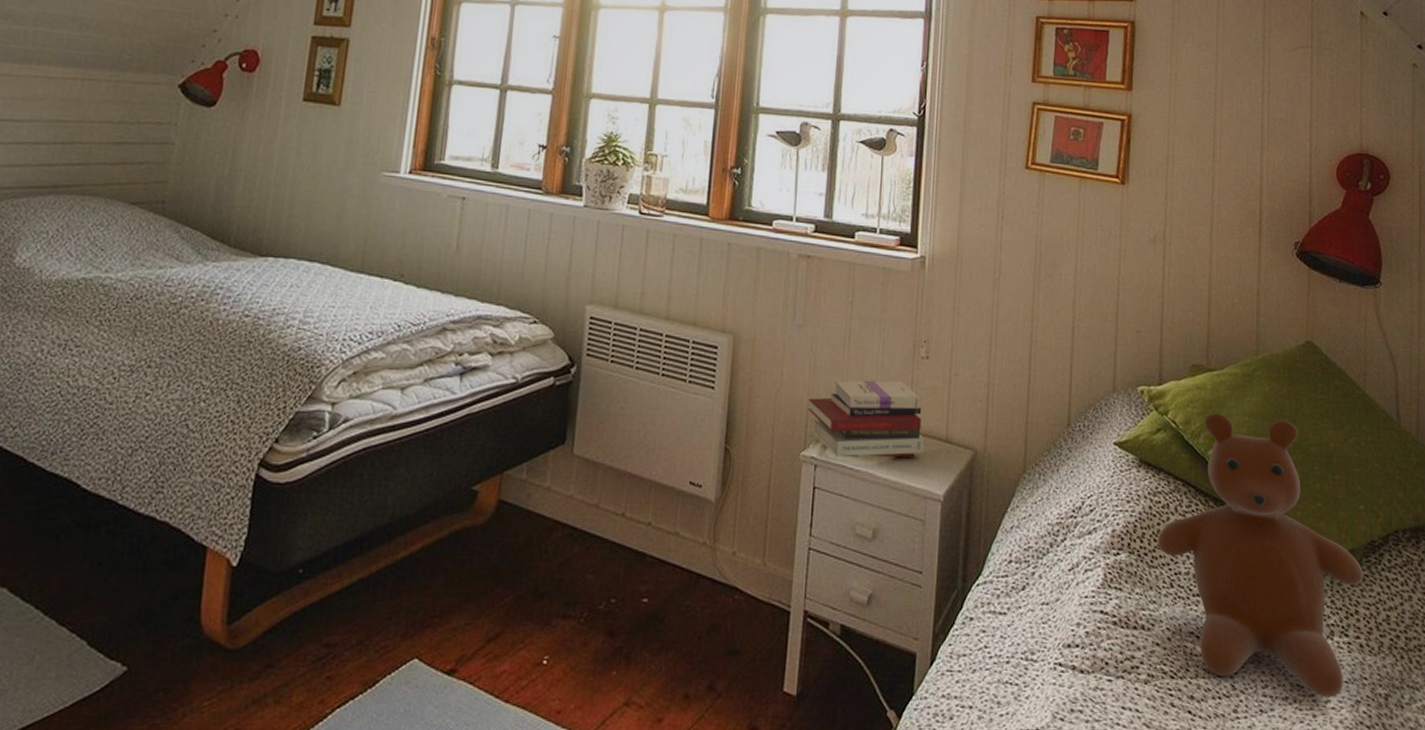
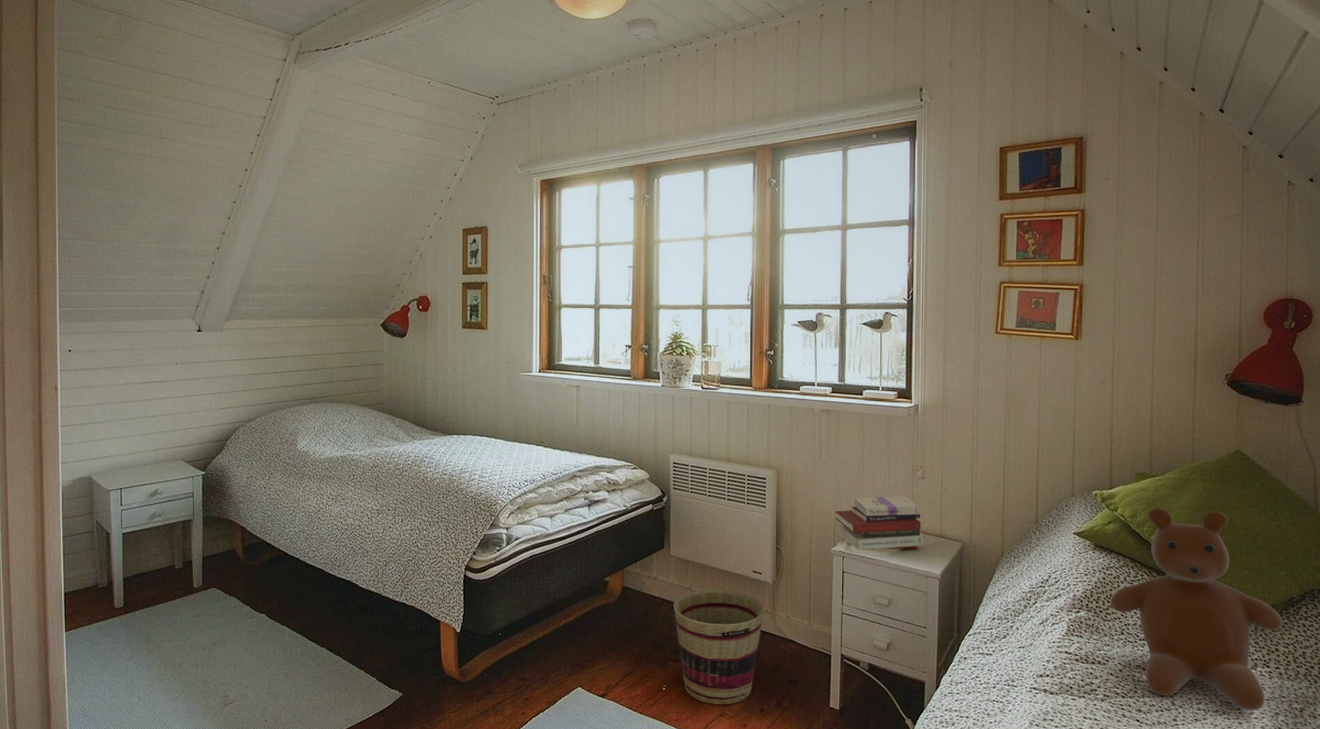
basket: none [570,507,701,689] -> present [673,589,764,705]

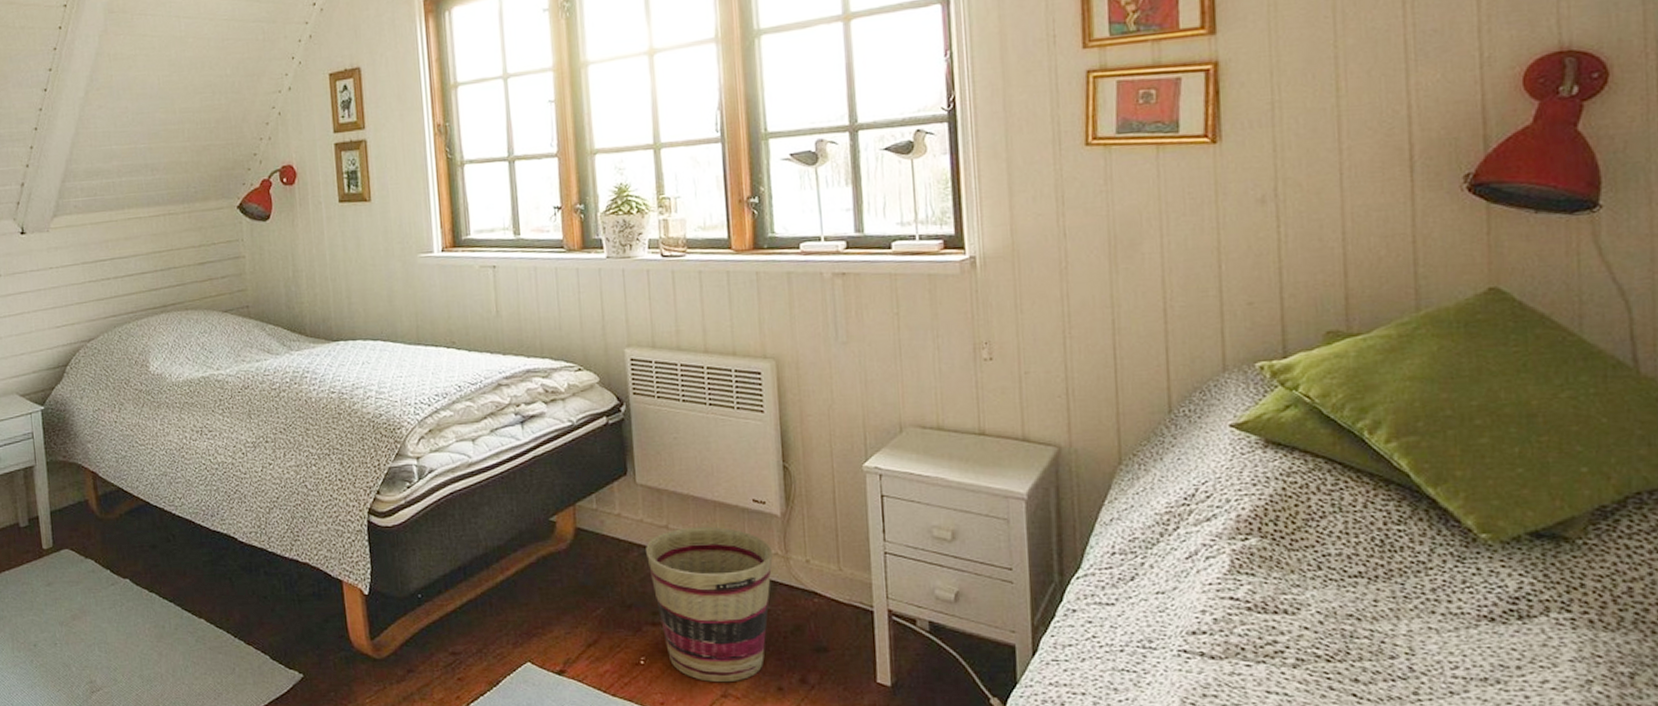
books: present [835,496,924,551] -> none [863,386,999,466]
teddy bear: present [1109,507,1283,711] -> none [1295,380,1590,678]

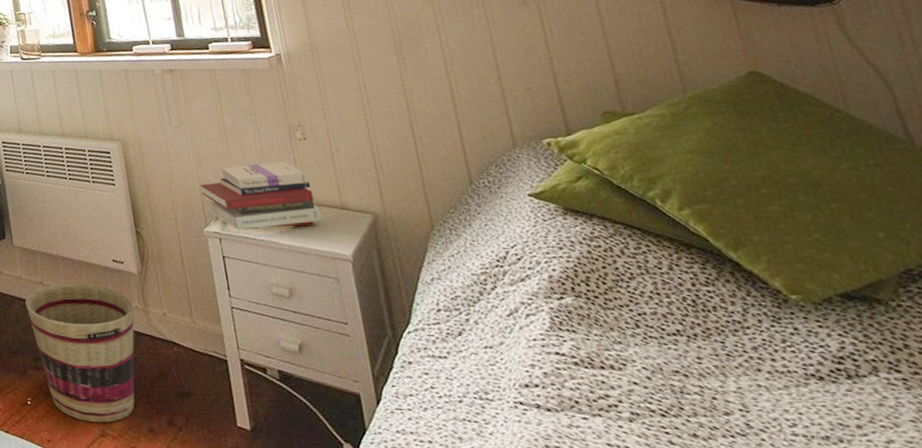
books: none [863,386,999,466] -> present [200,162,323,231]

